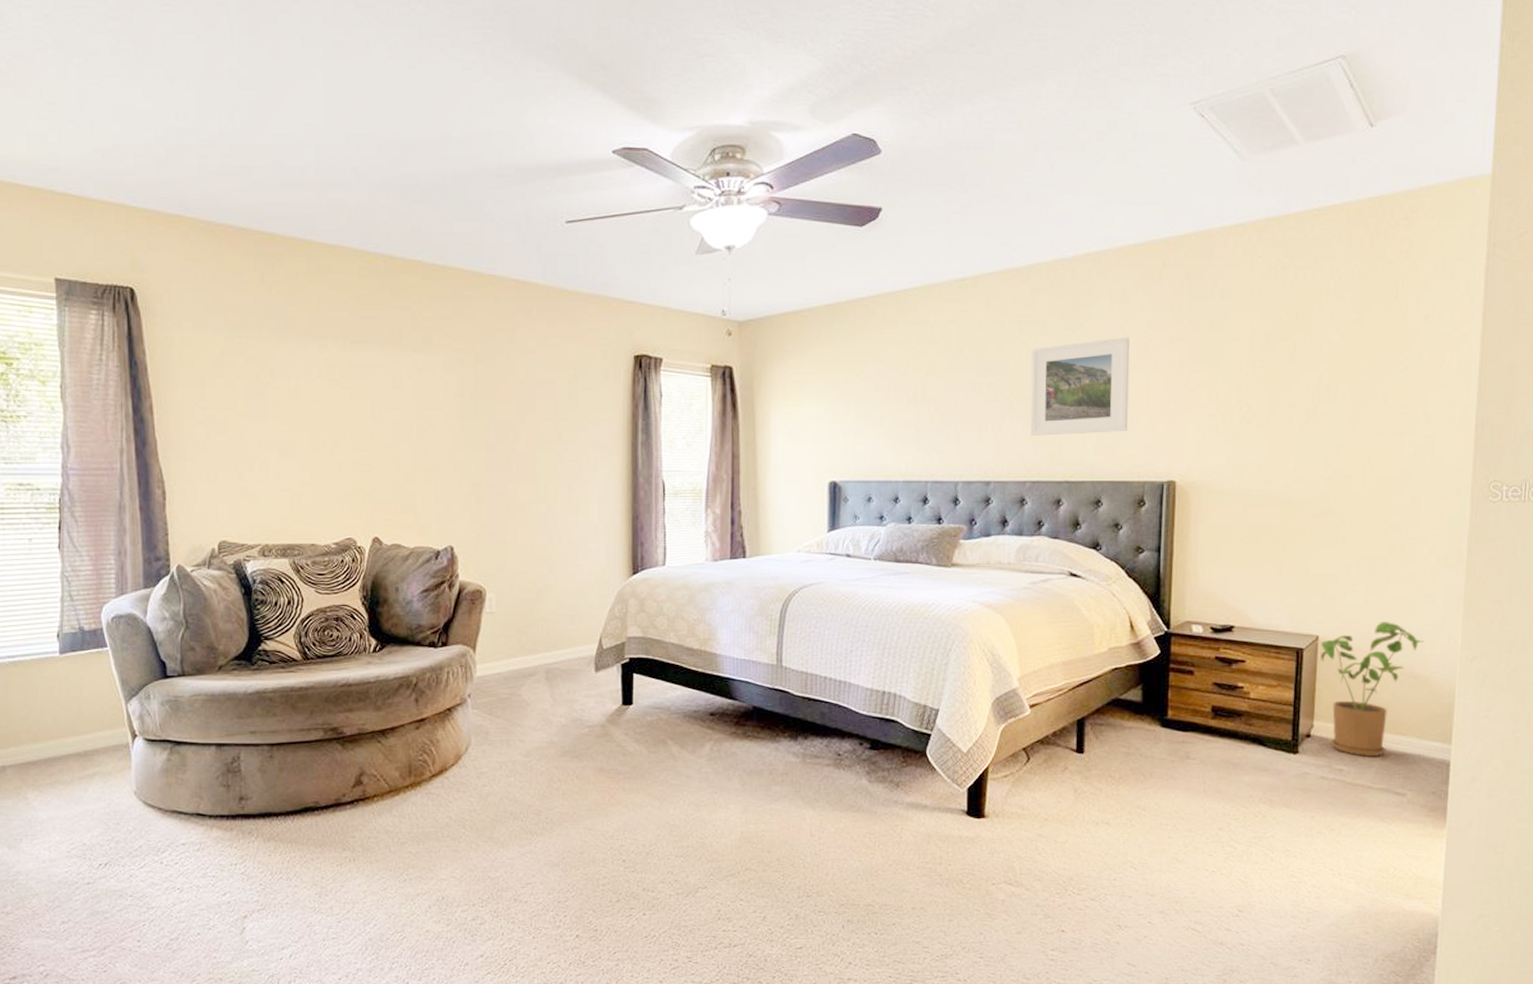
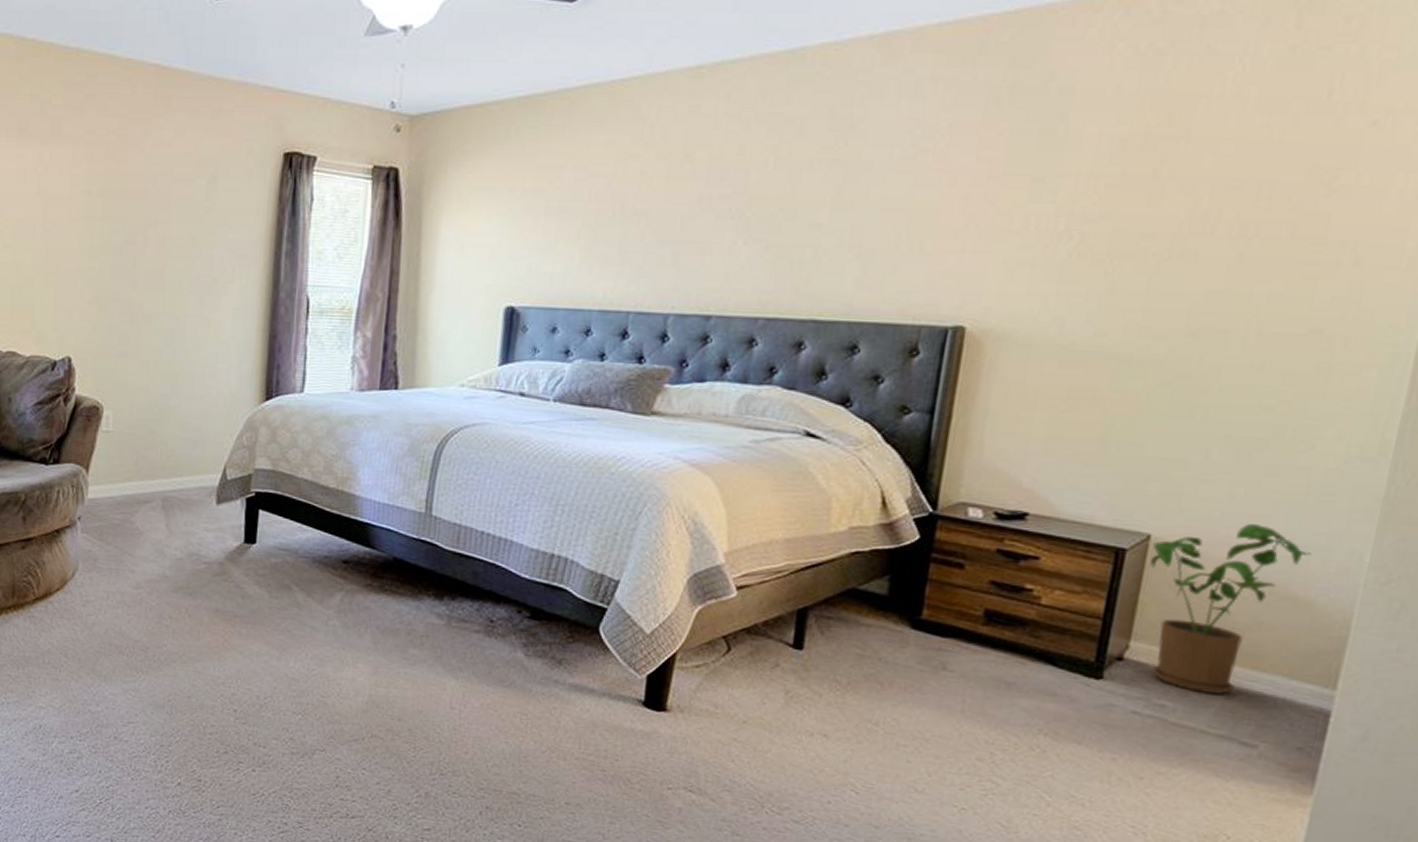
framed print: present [1030,337,1130,436] -> none [770,142,920,263]

